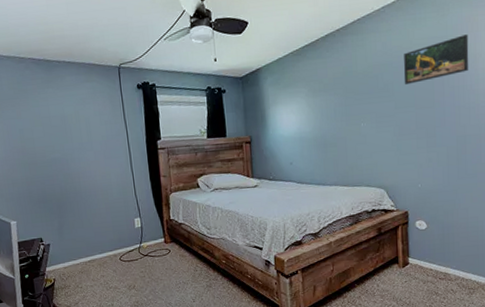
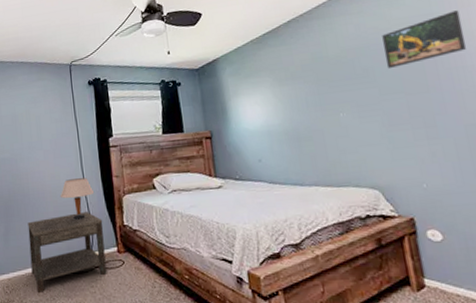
side table: none [80,208,155,279] -> present [27,212,107,294]
table lamp: none [111,177,144,215] -> present [60,178,95,220]

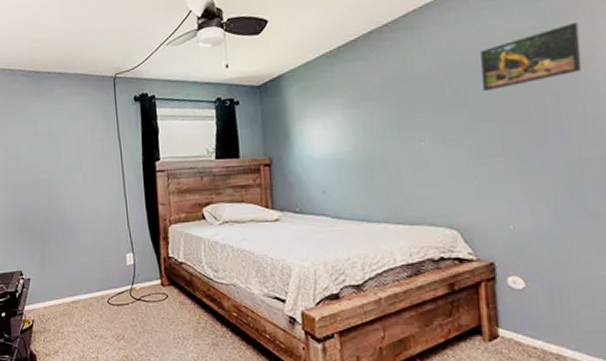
side table: present [27,212,107,294] -> none [65,241,149,324]
table lamp: present [60,178,95,220] -> none [100,204,138,249]

